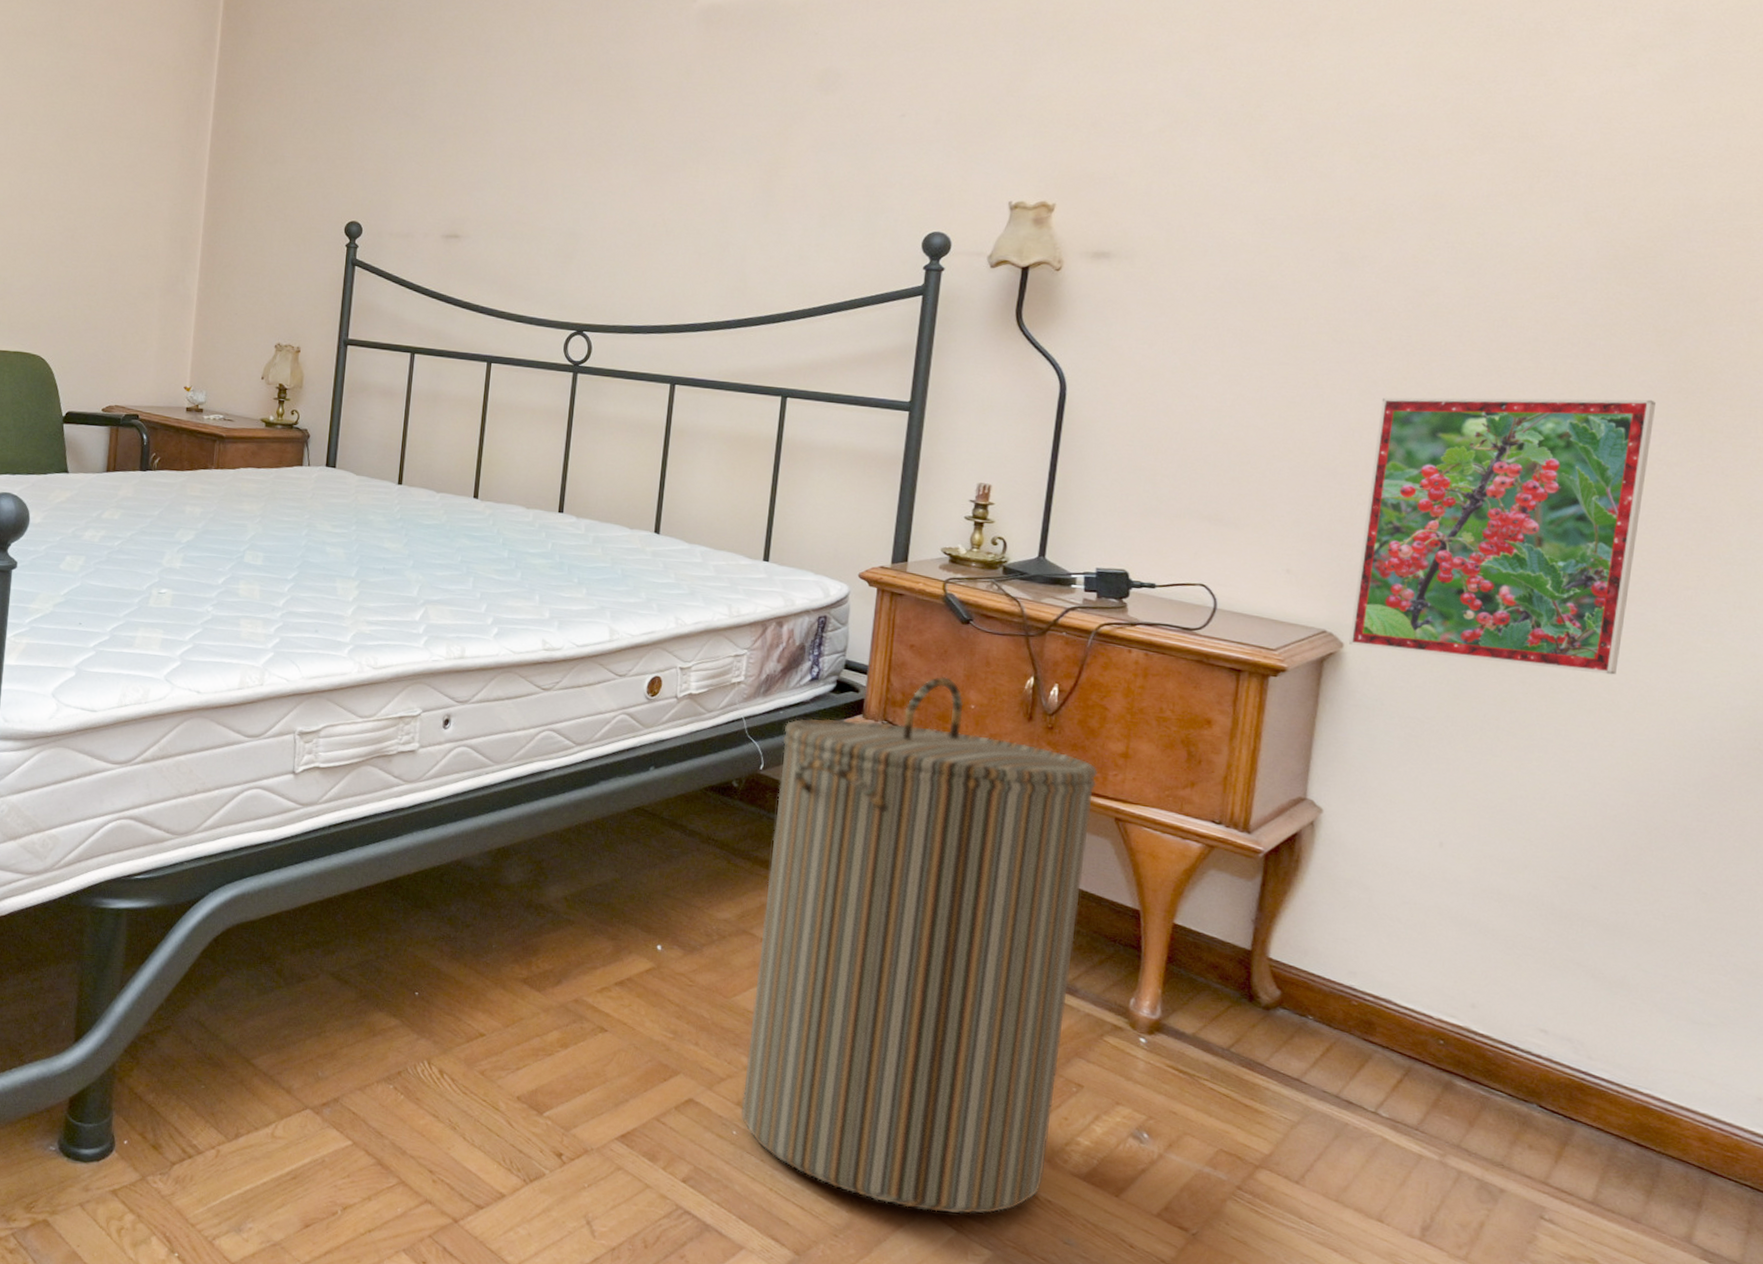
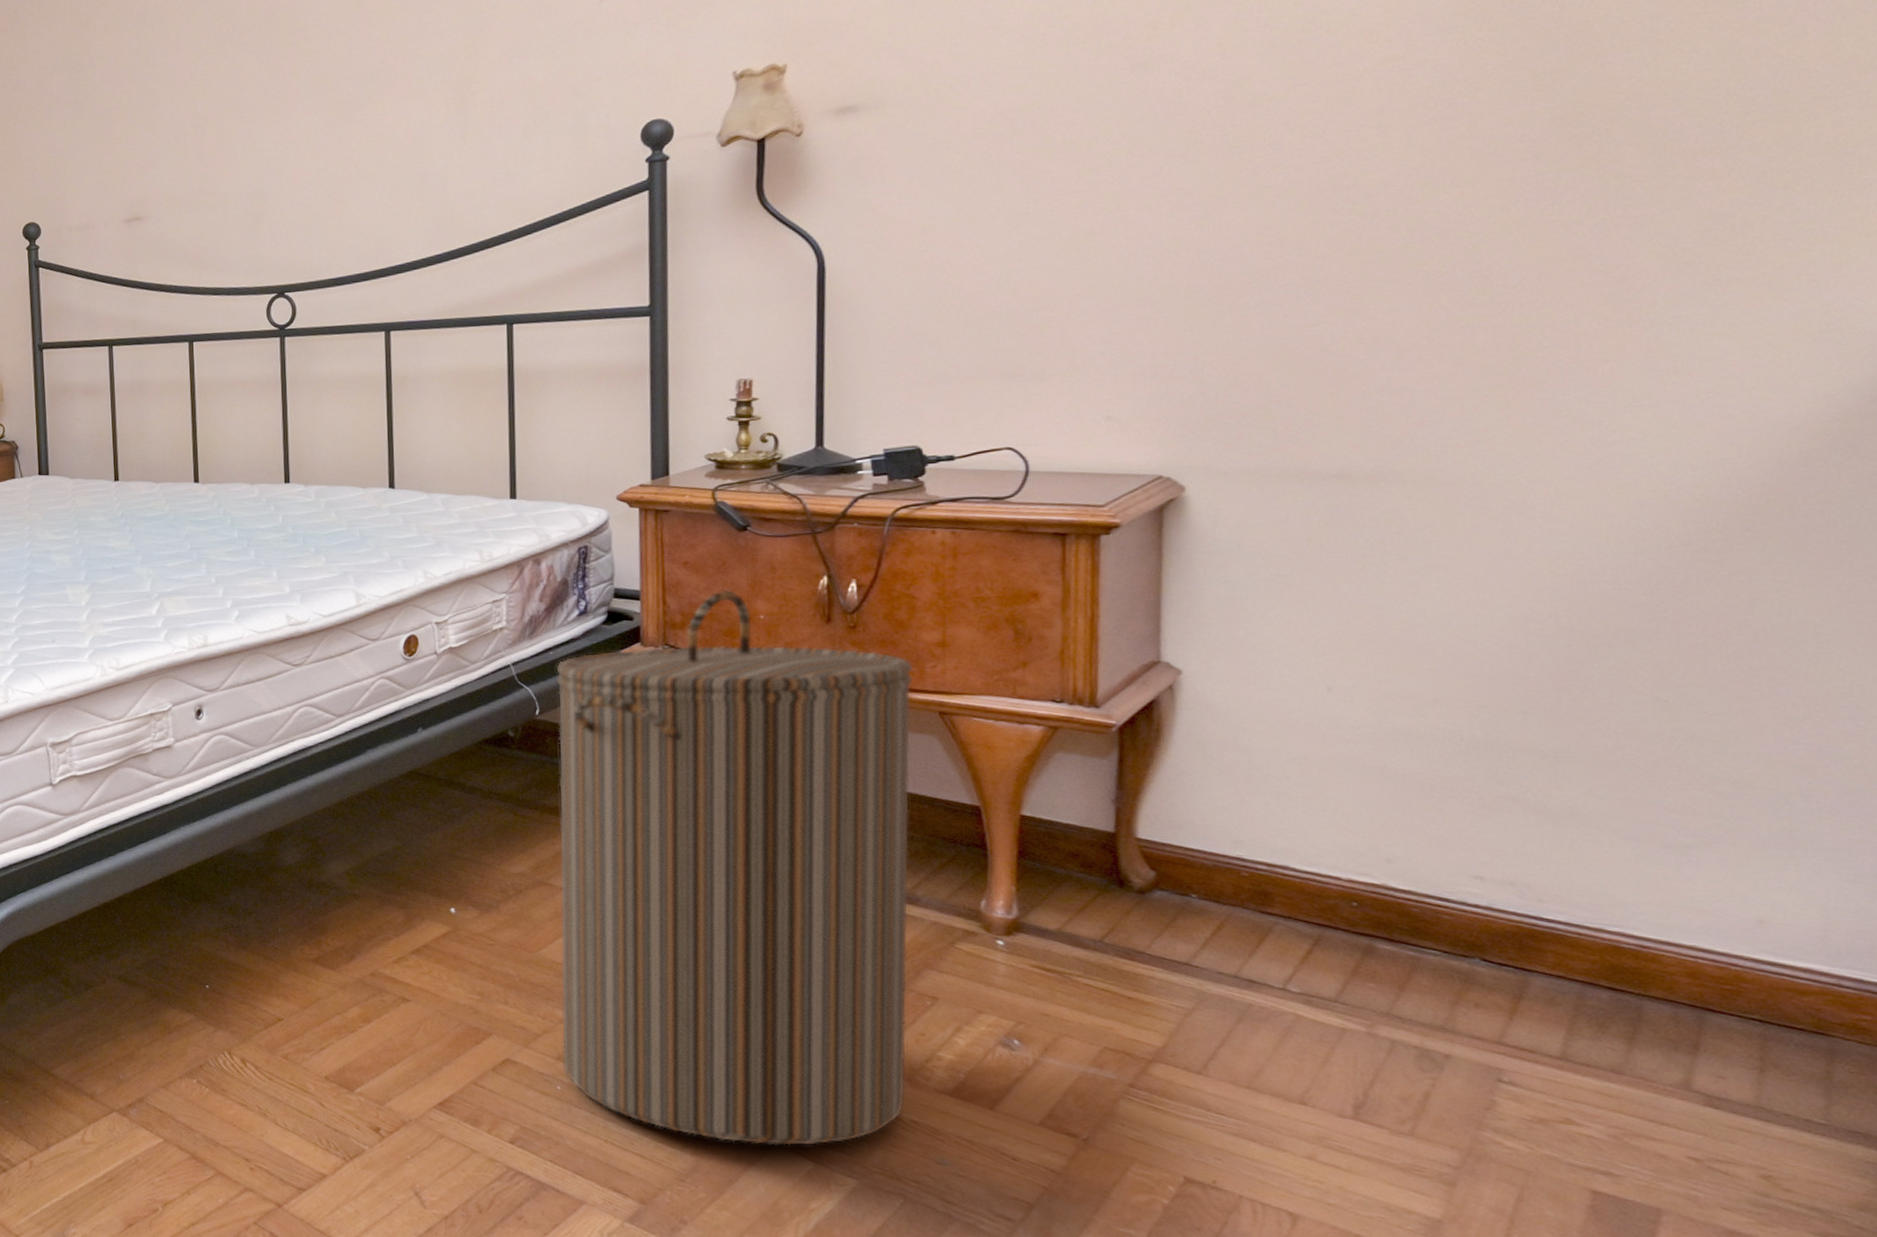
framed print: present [1349,397,1656,675] -> none [1191,154,1541,487]

